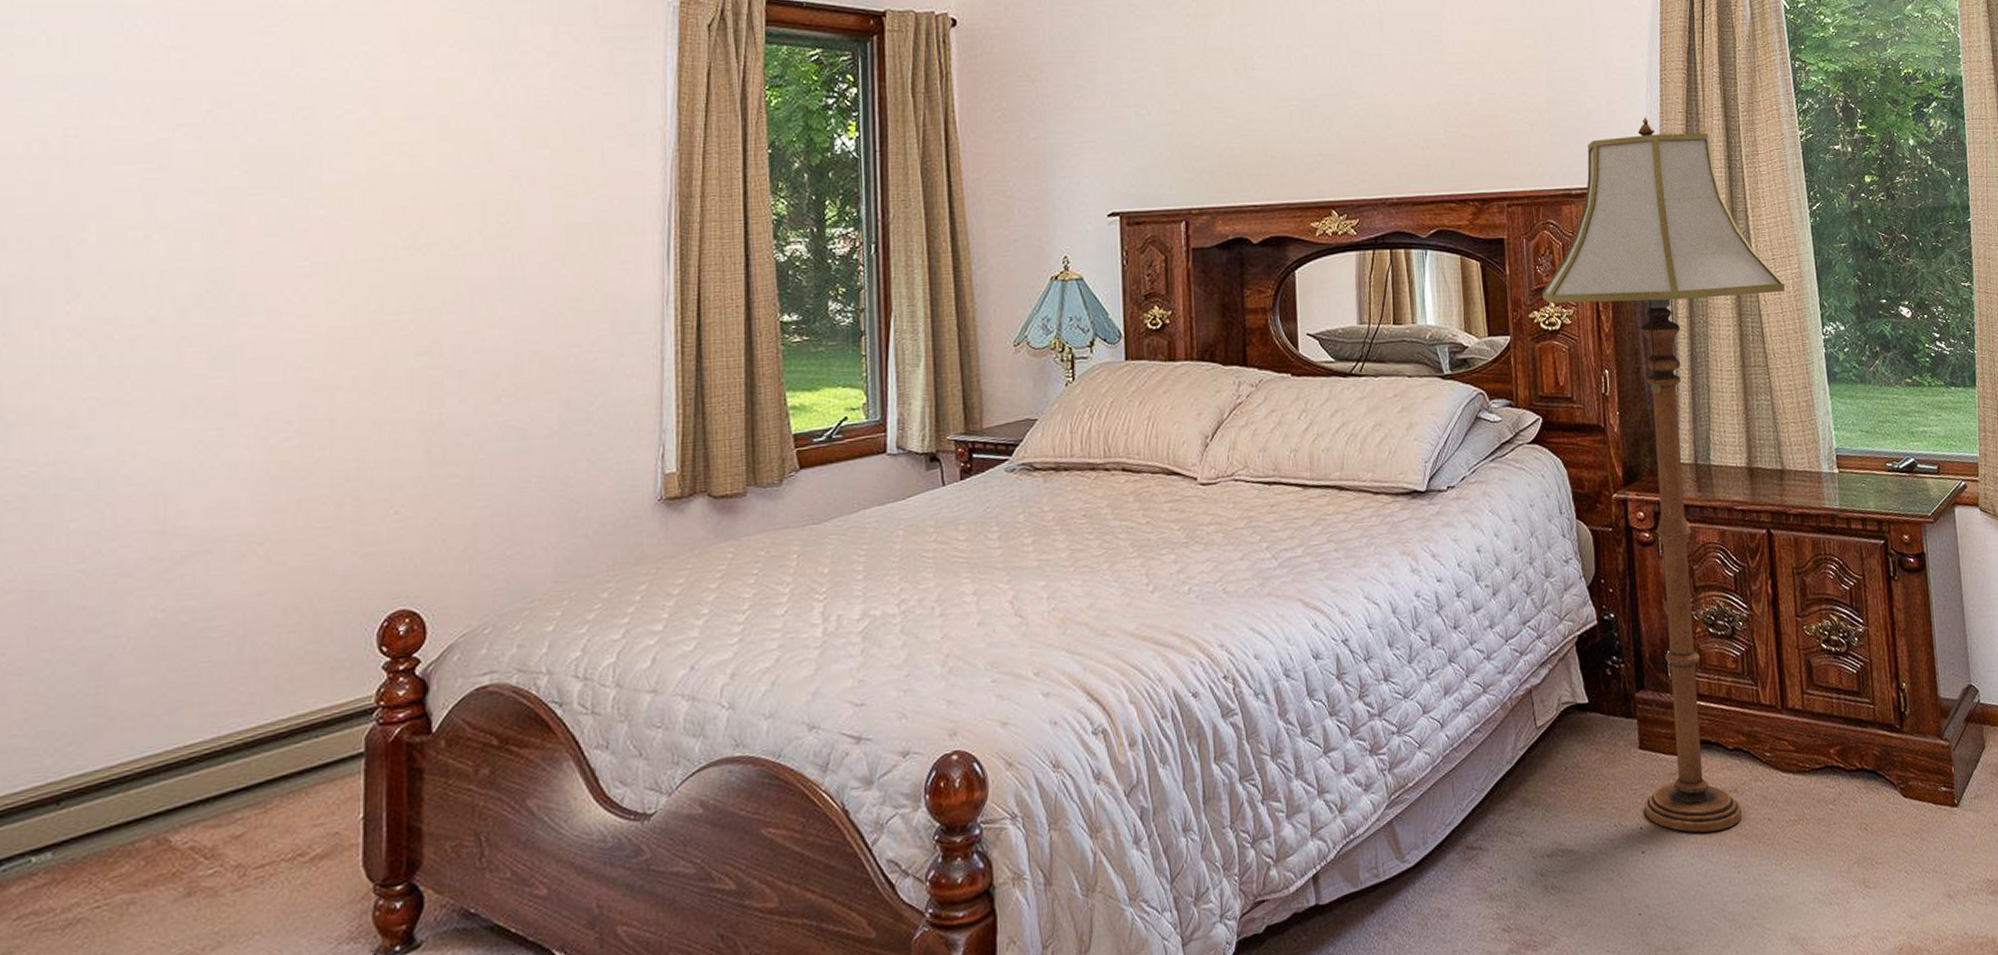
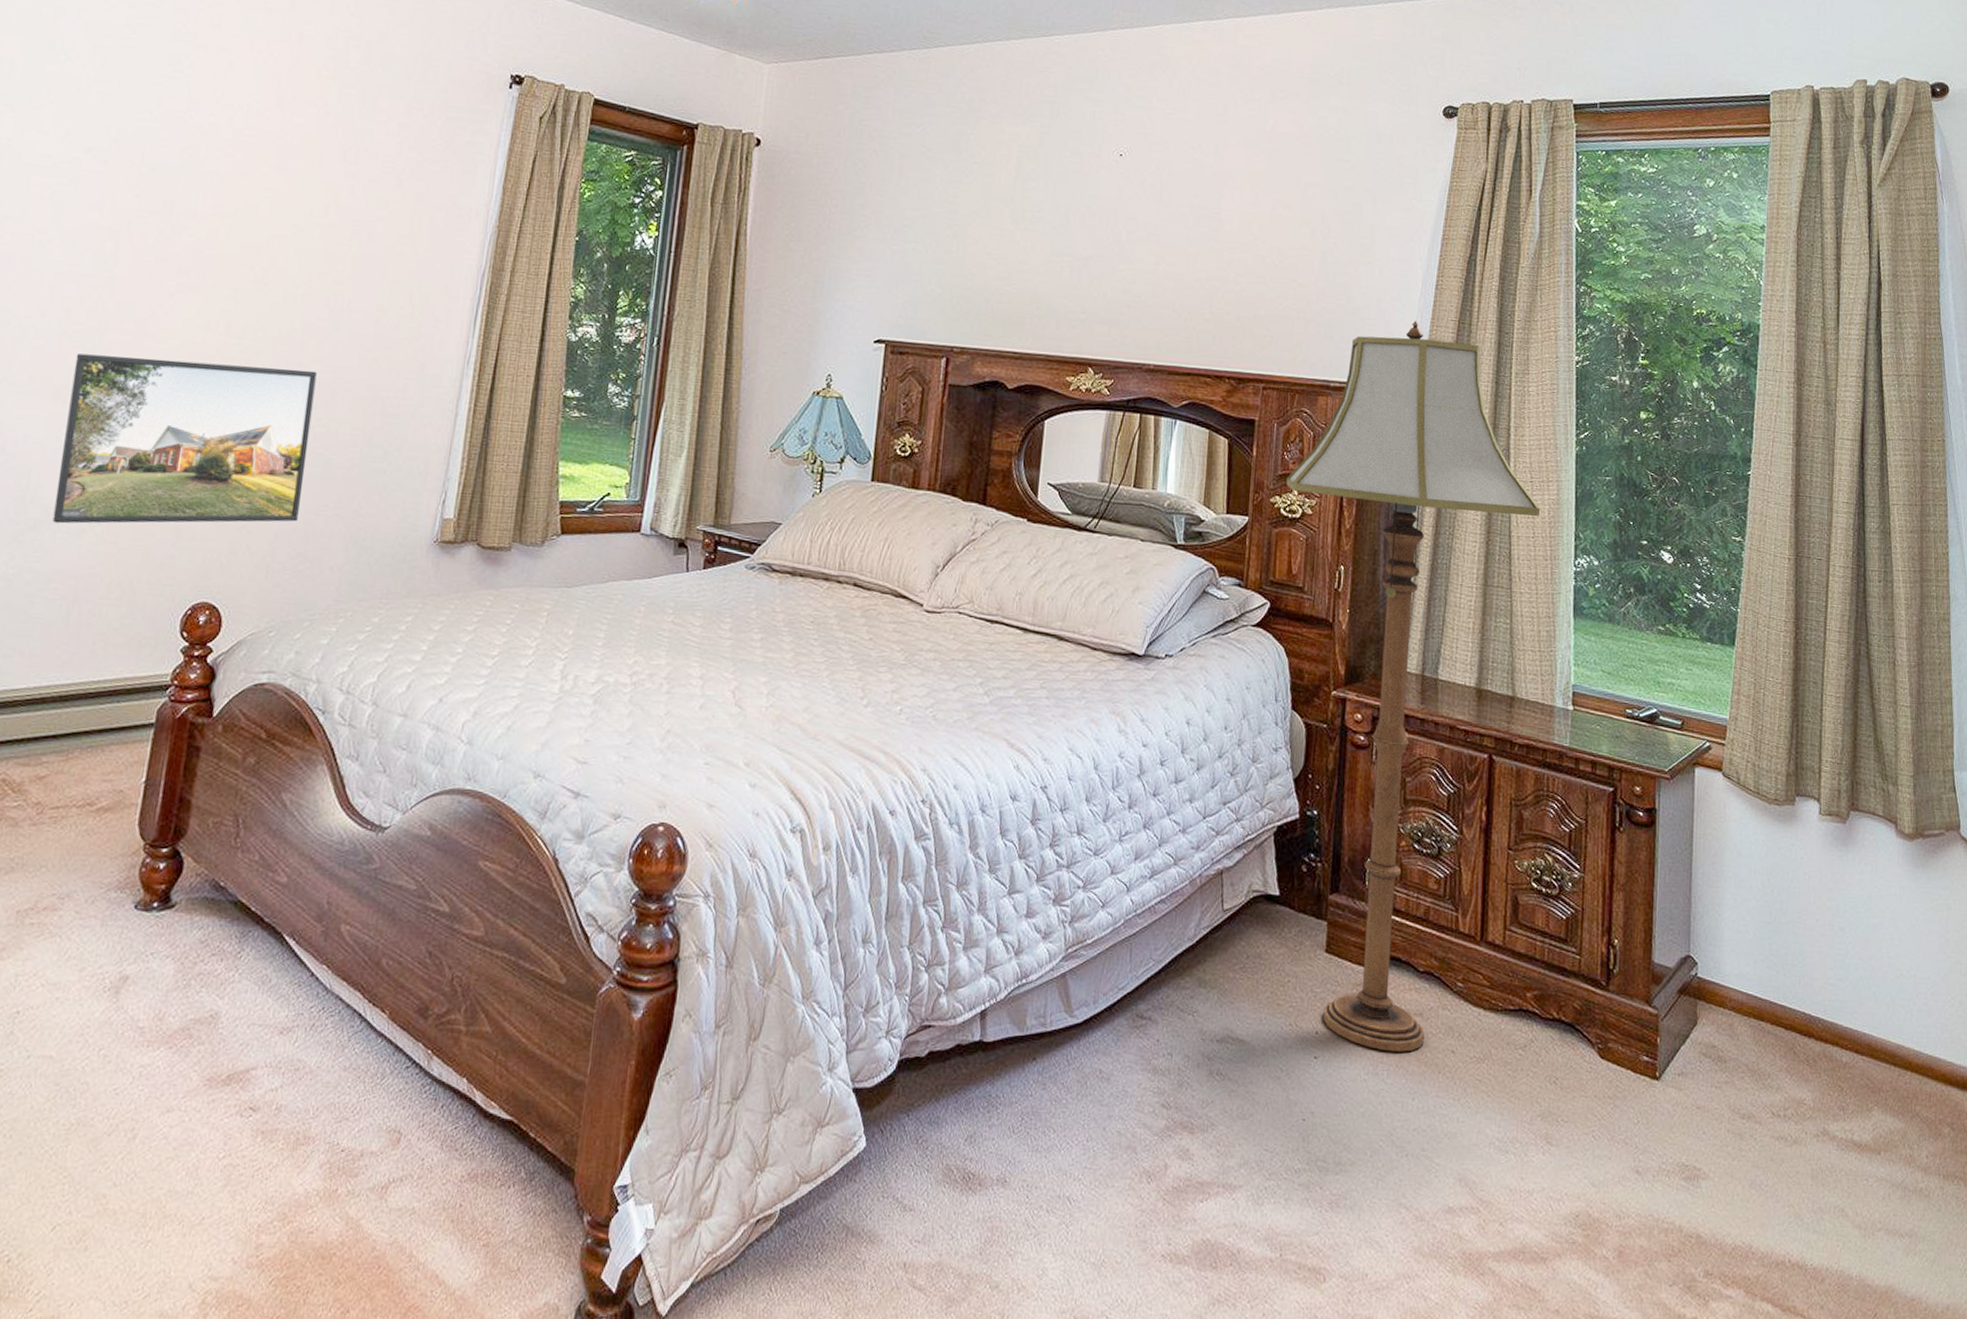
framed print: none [201,337,498,553] -> present [52,353,317,524]

